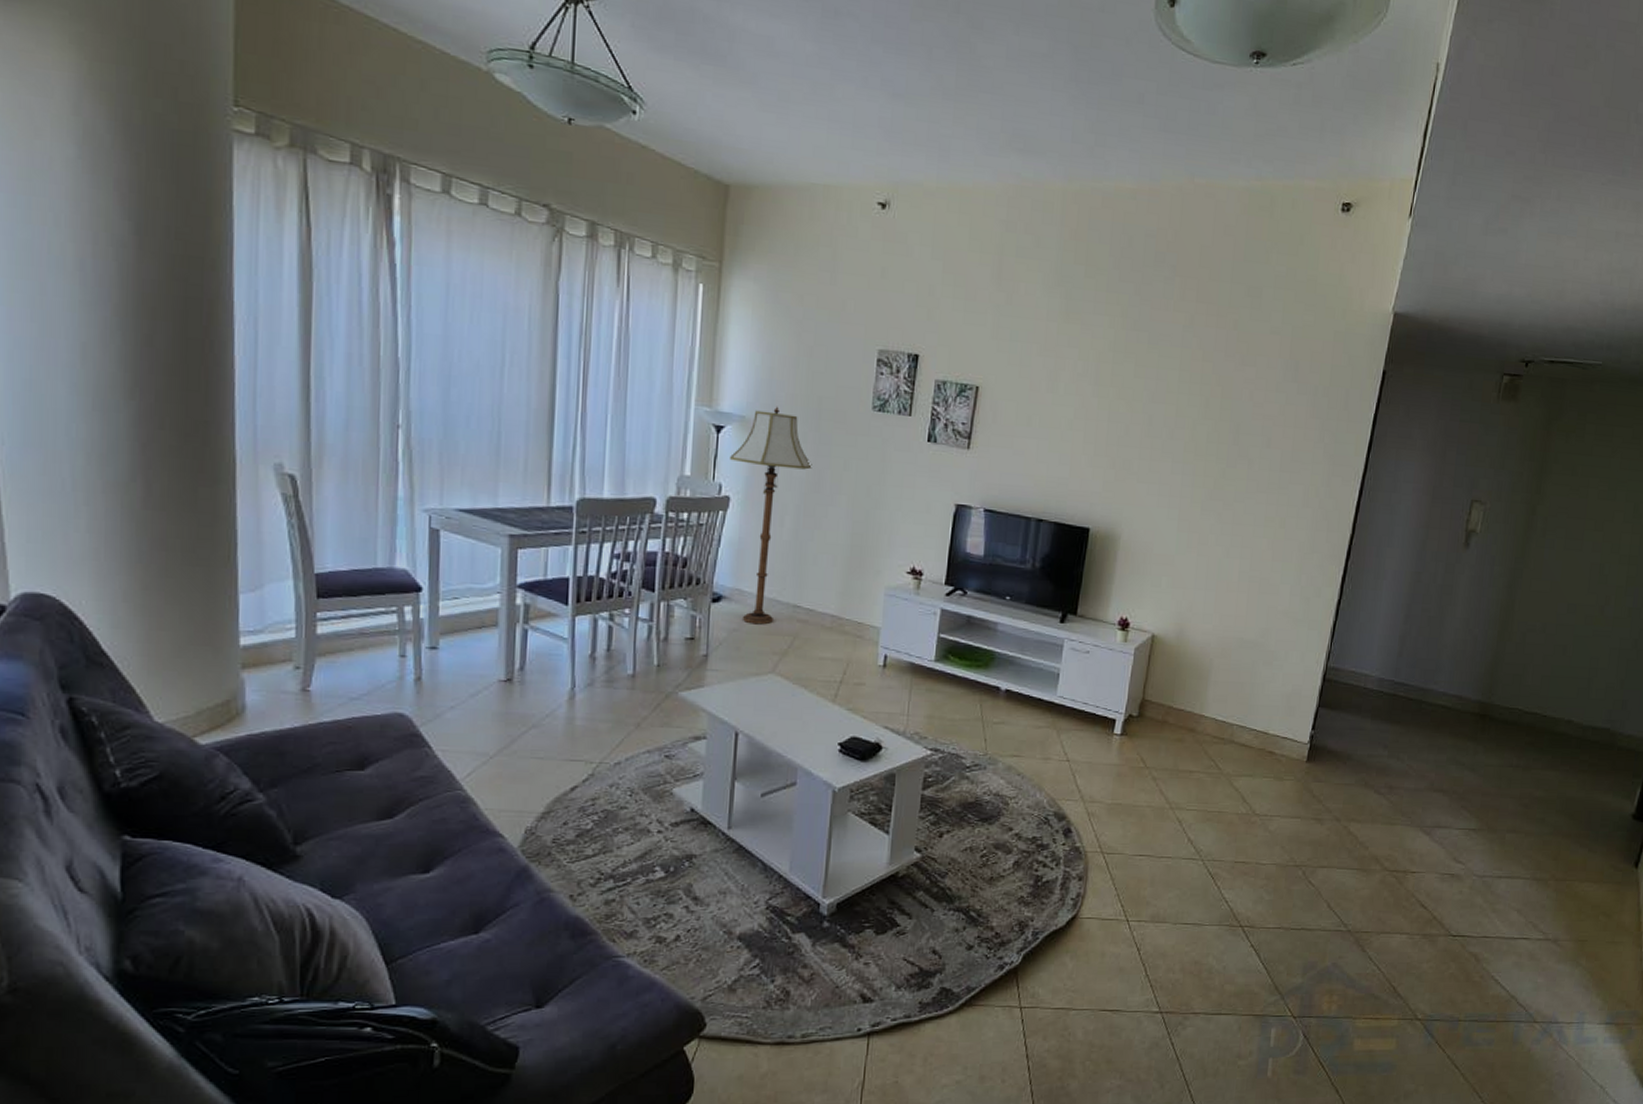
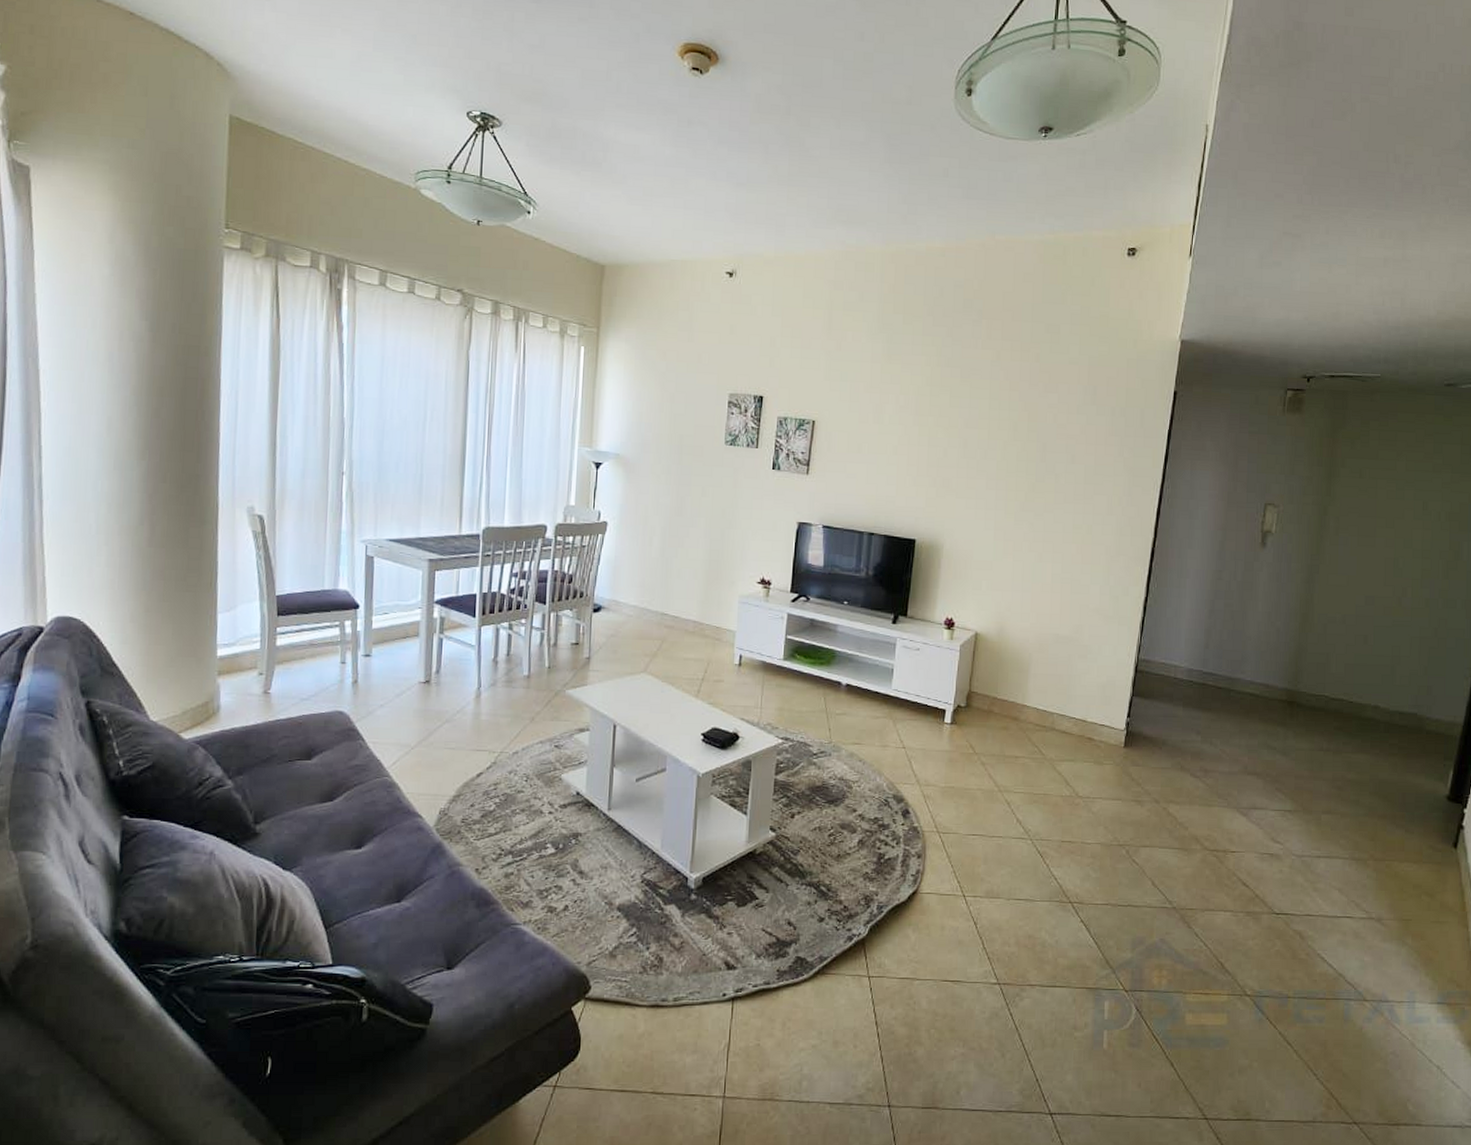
floor lamp: present [730,406,812,625] -> none [607,444,675,631]

